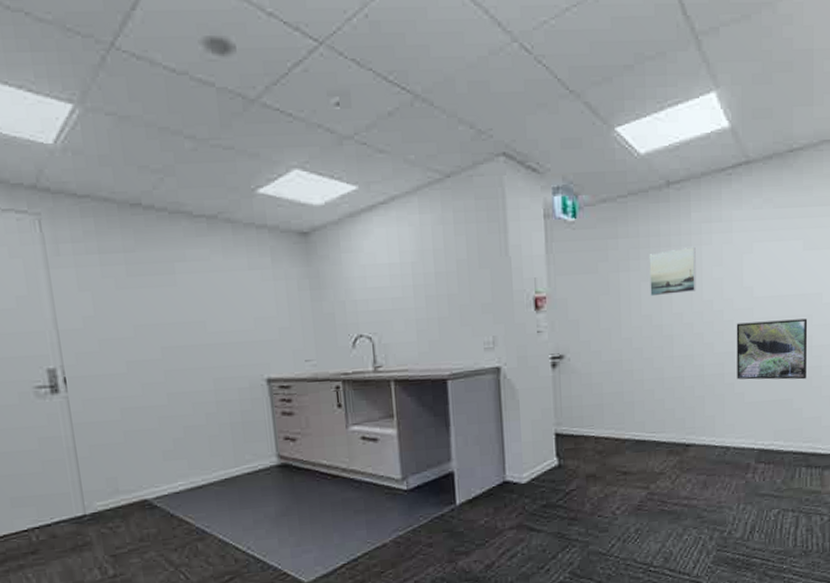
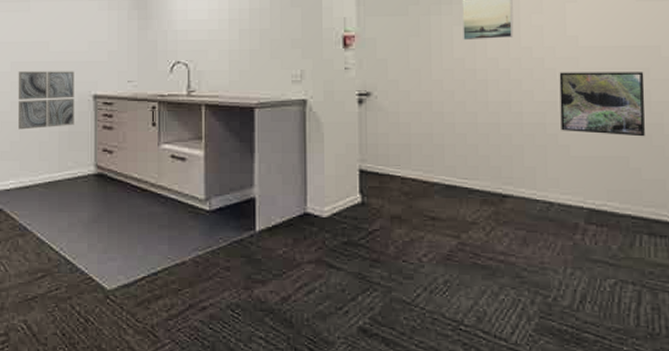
wall art: none [171,353,248,425] -> present [17,71,75,130]

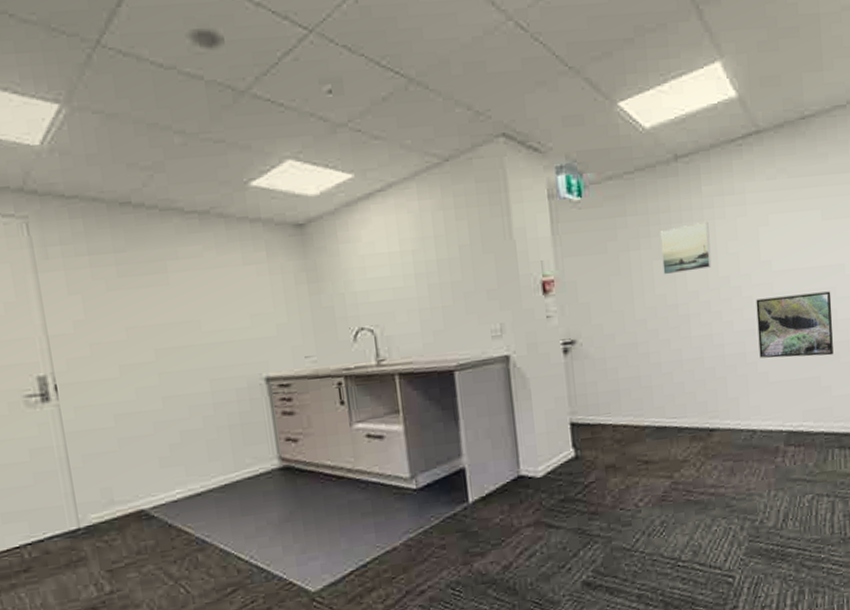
wall art: present [17,71,75,130] -> none [165,352,247,429]

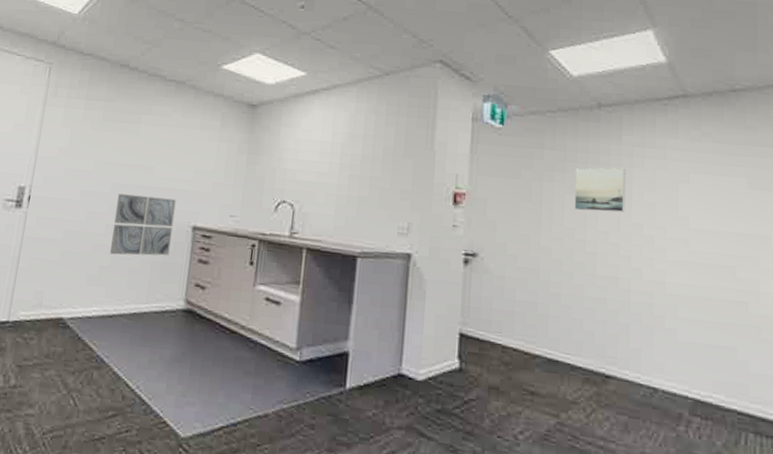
wall art: none [165,352,247,429] -> present [110,193,176,256]
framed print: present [756,291,833,358] -> none [668,252,754,329]

